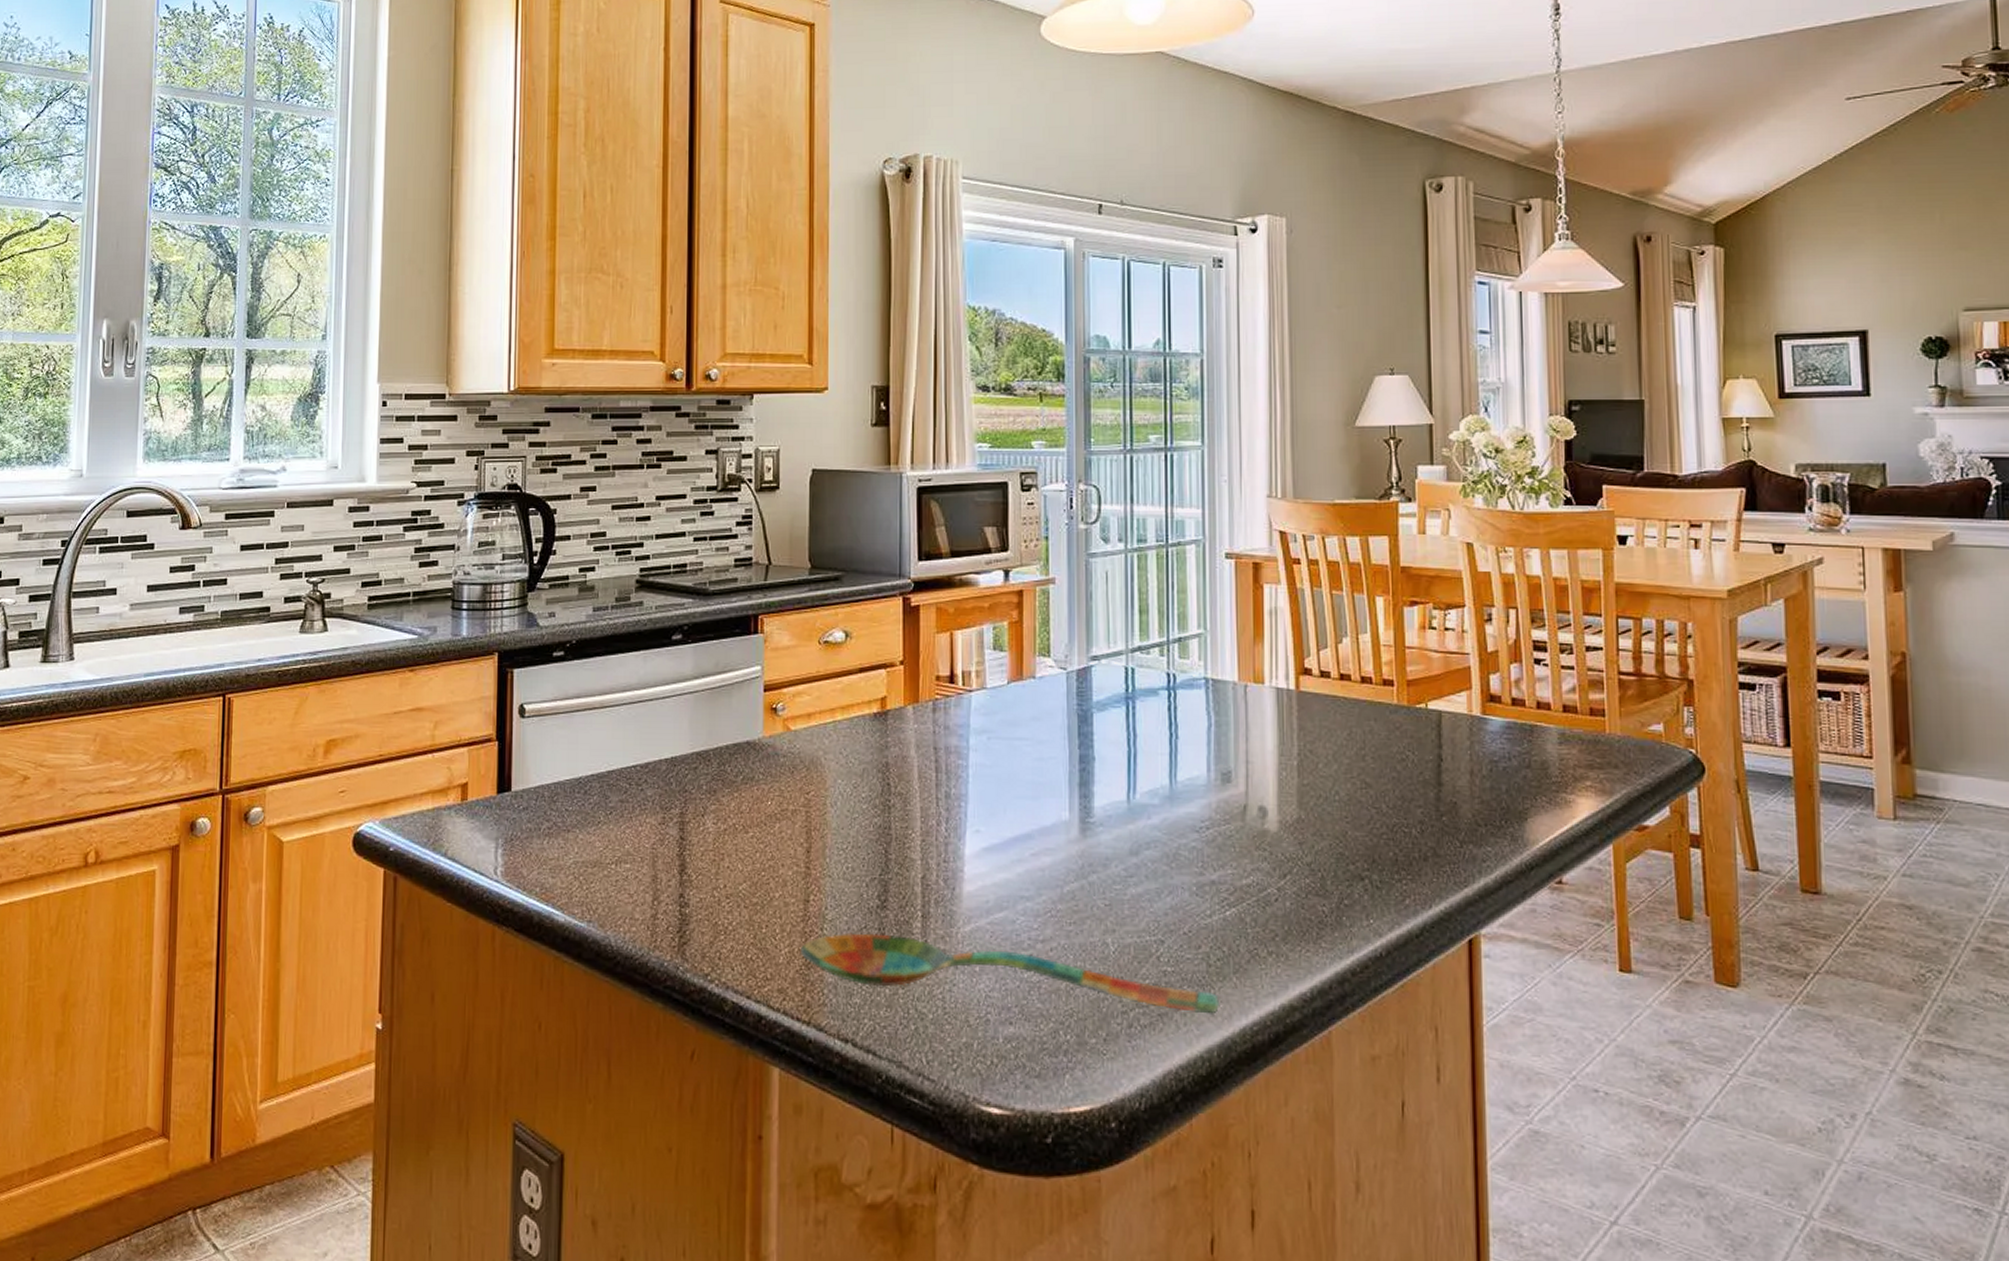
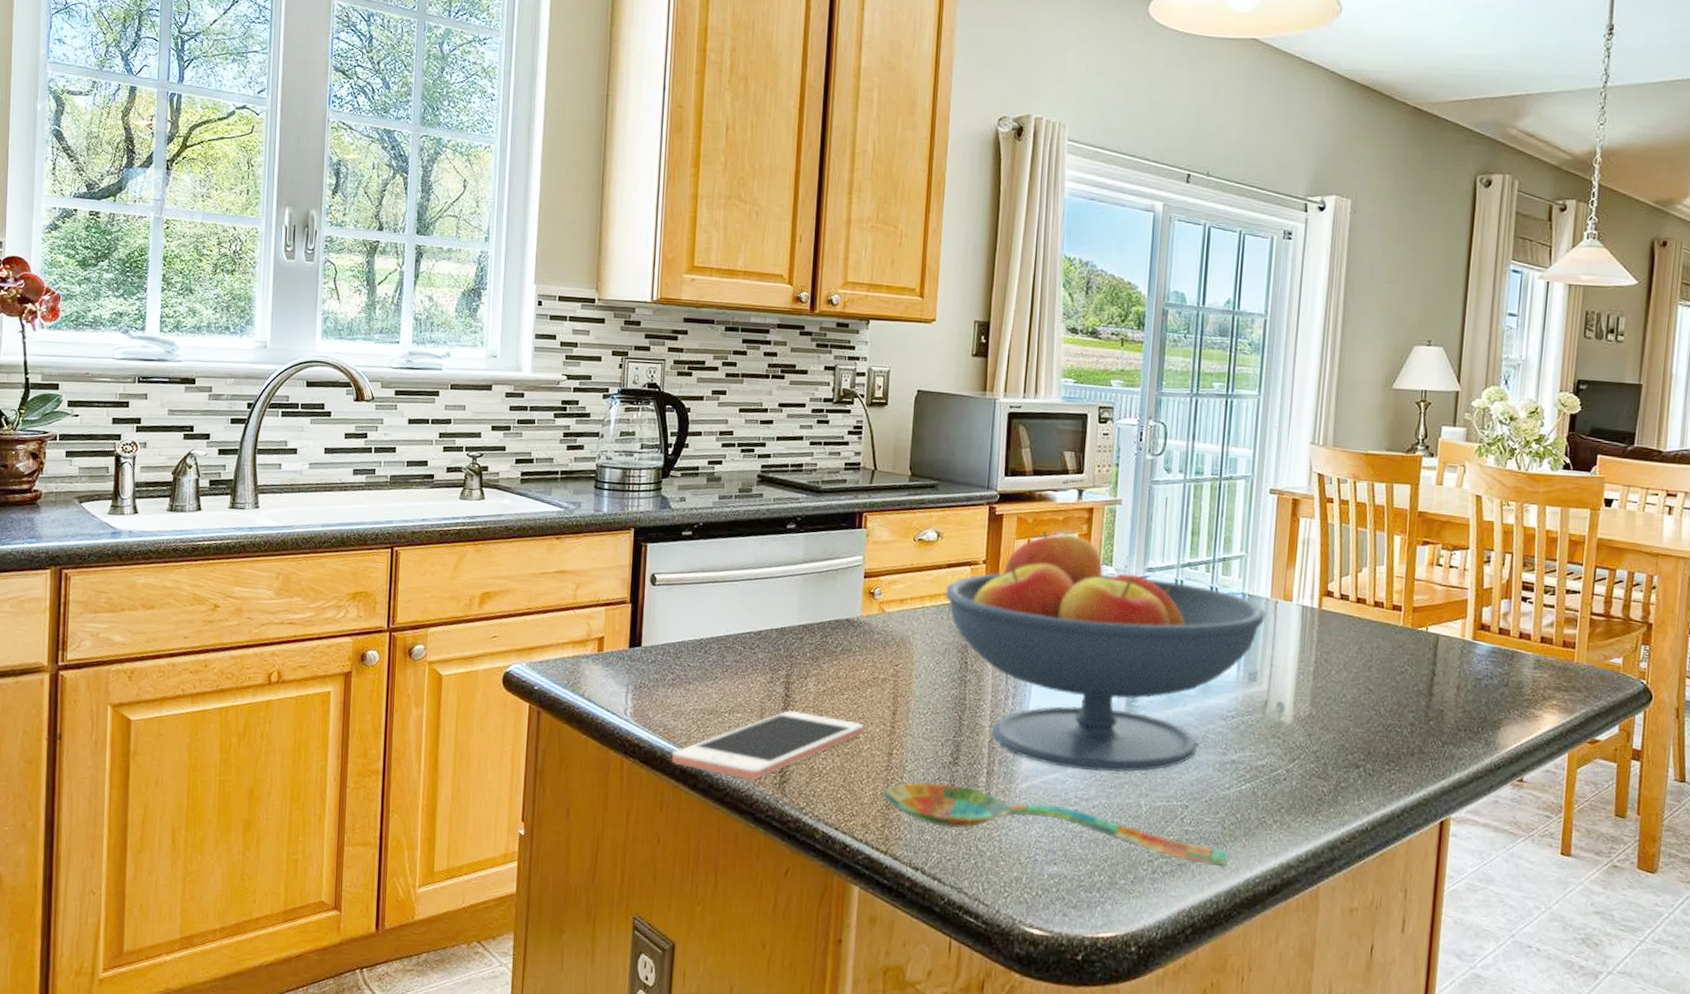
cell phone: none [552,855,774,943] -> present [672,710,864,780]
fruit bowl: none [858,620,1235,906] -> present [945,530,1266,772]

